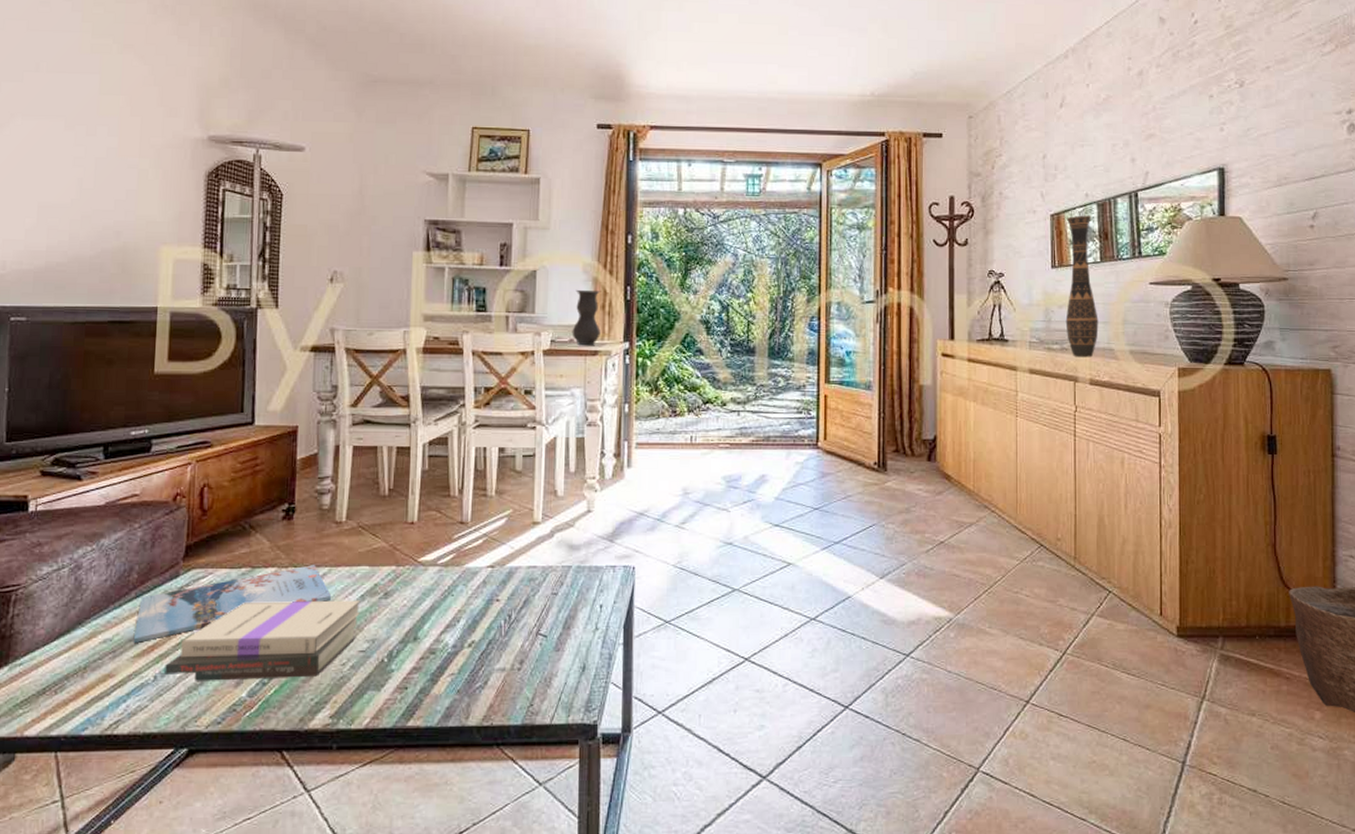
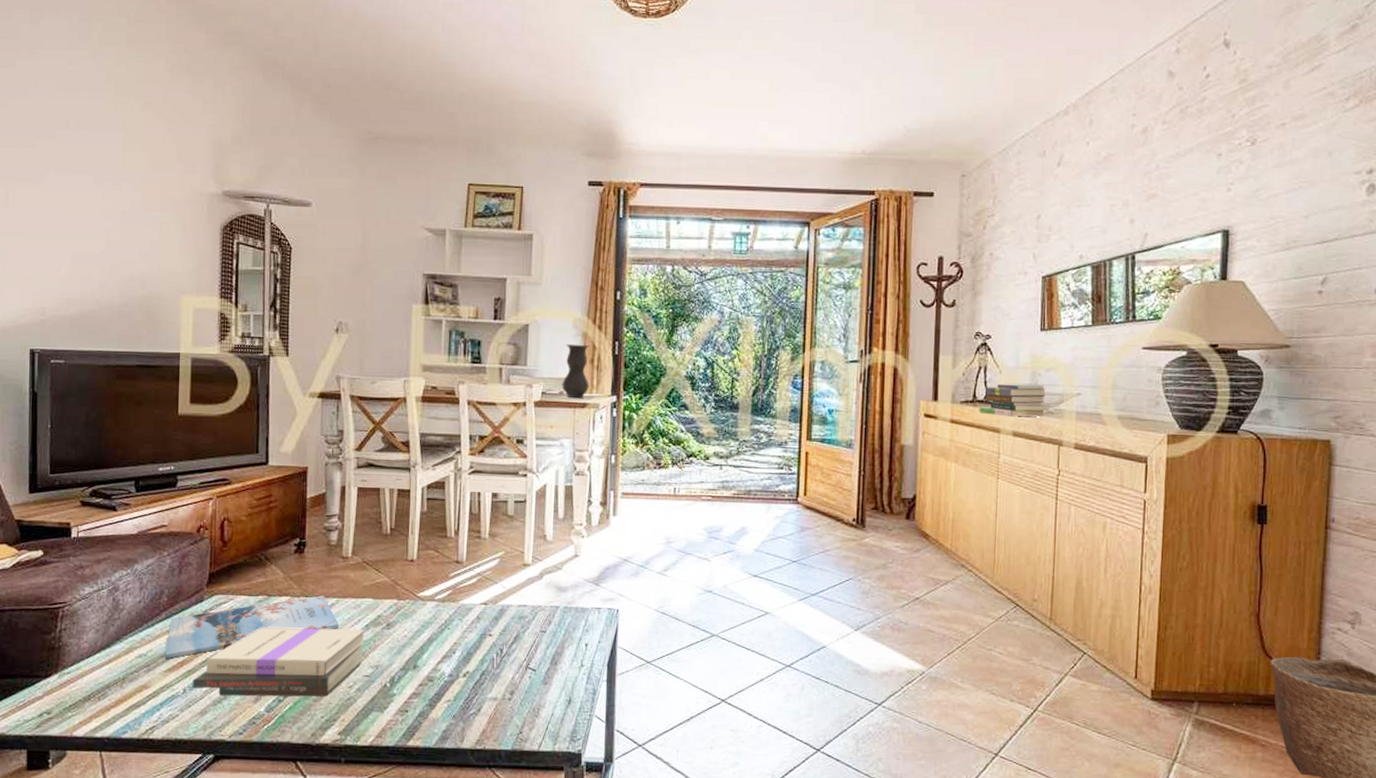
books: none [995,321,1064,354] -> present [978,384,1050,417]
decorative vase: present [1065,215,1099,358] -> none [1052,277,1087,422]

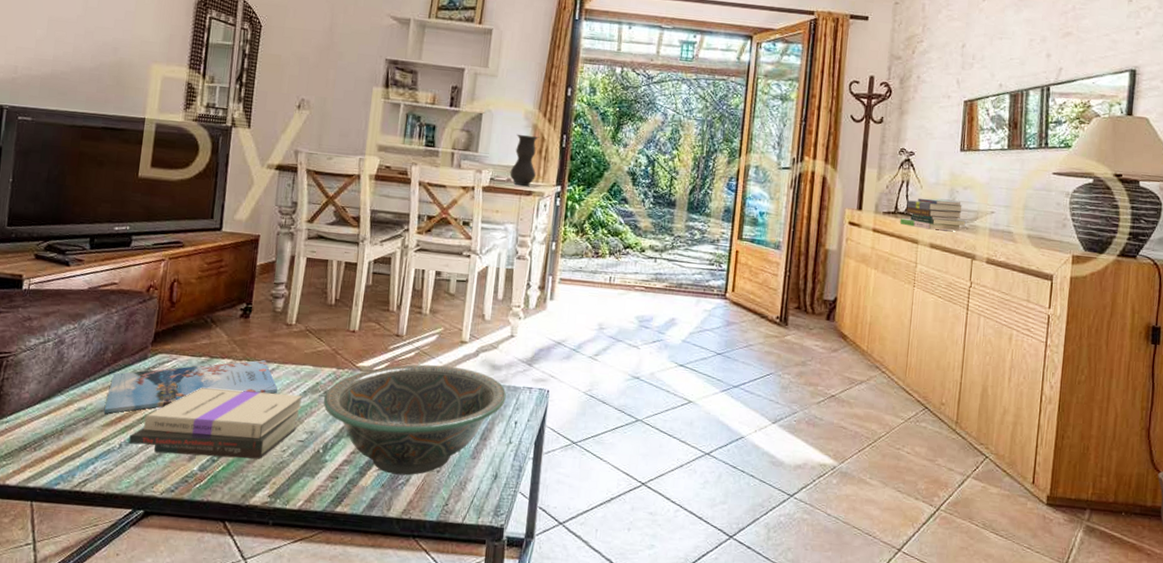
decorative bowl: none [386,590,574,705] -> present [323,364,507,476]

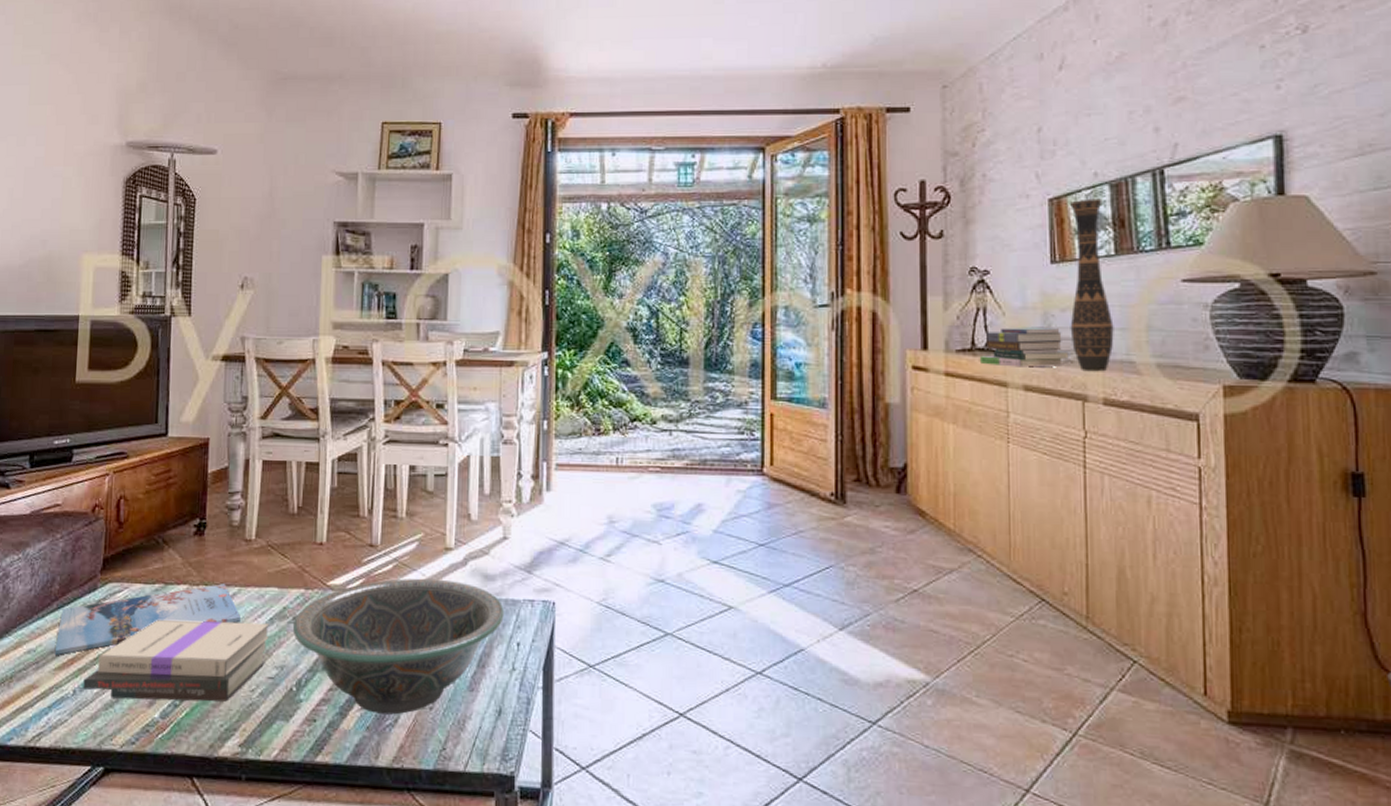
vase: present [509,134,539,186] -> none [486,294,517,355]
decorative vase: none [968,103,1003,238] -> present [1069,198,1114,372]

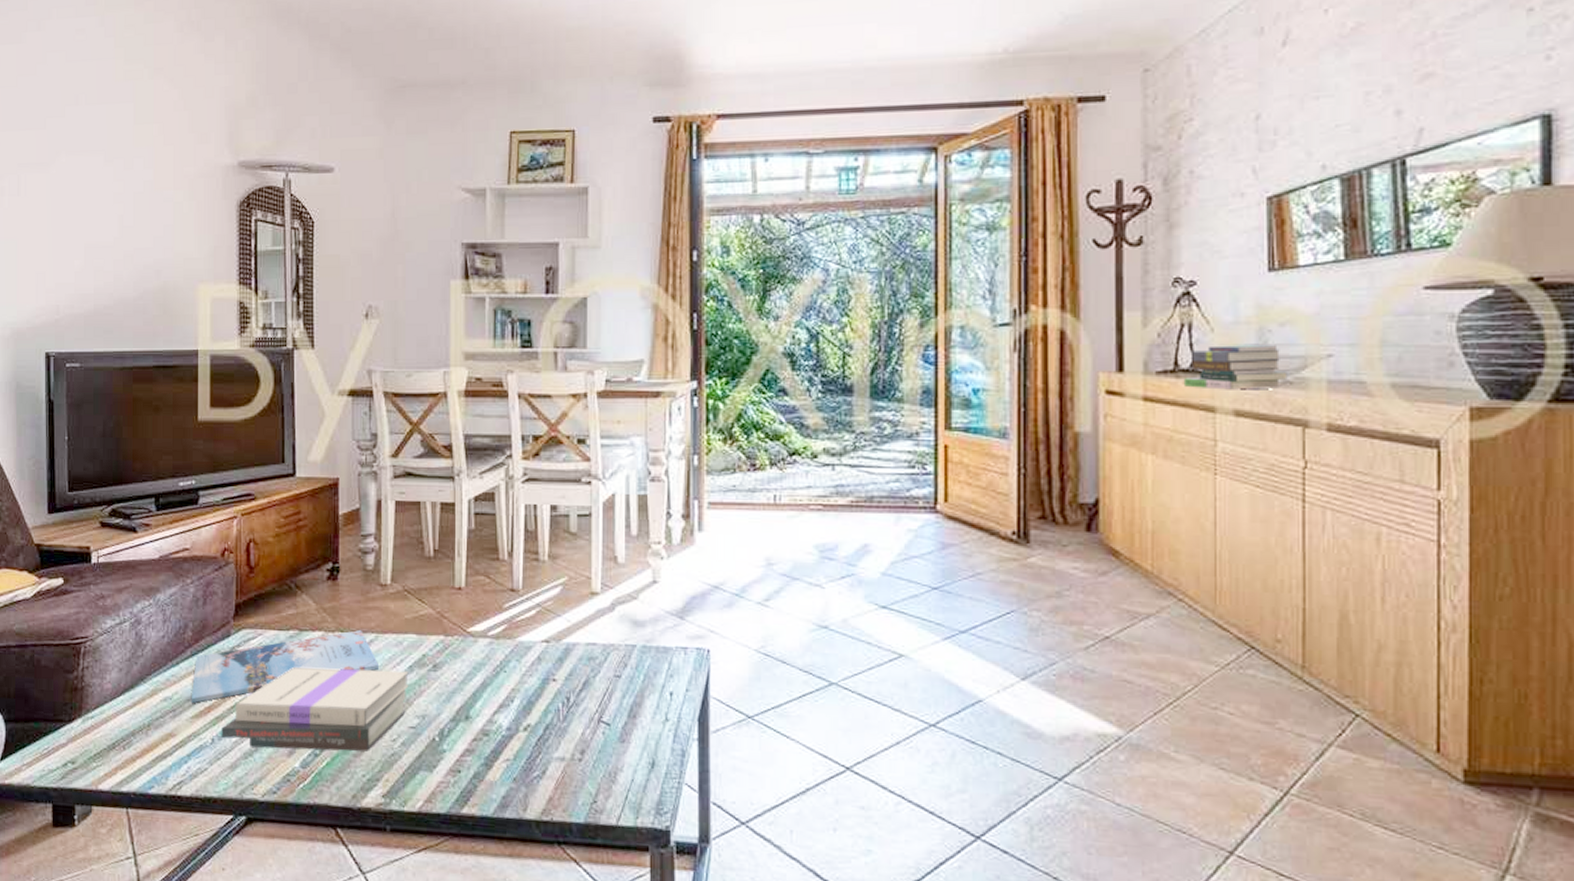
decorative bowl: present [292,578,504,715] -> none [433,624,655,766]
decorative vase: present [1069,198,1114,372] -> none [1289,195,1341,394]

